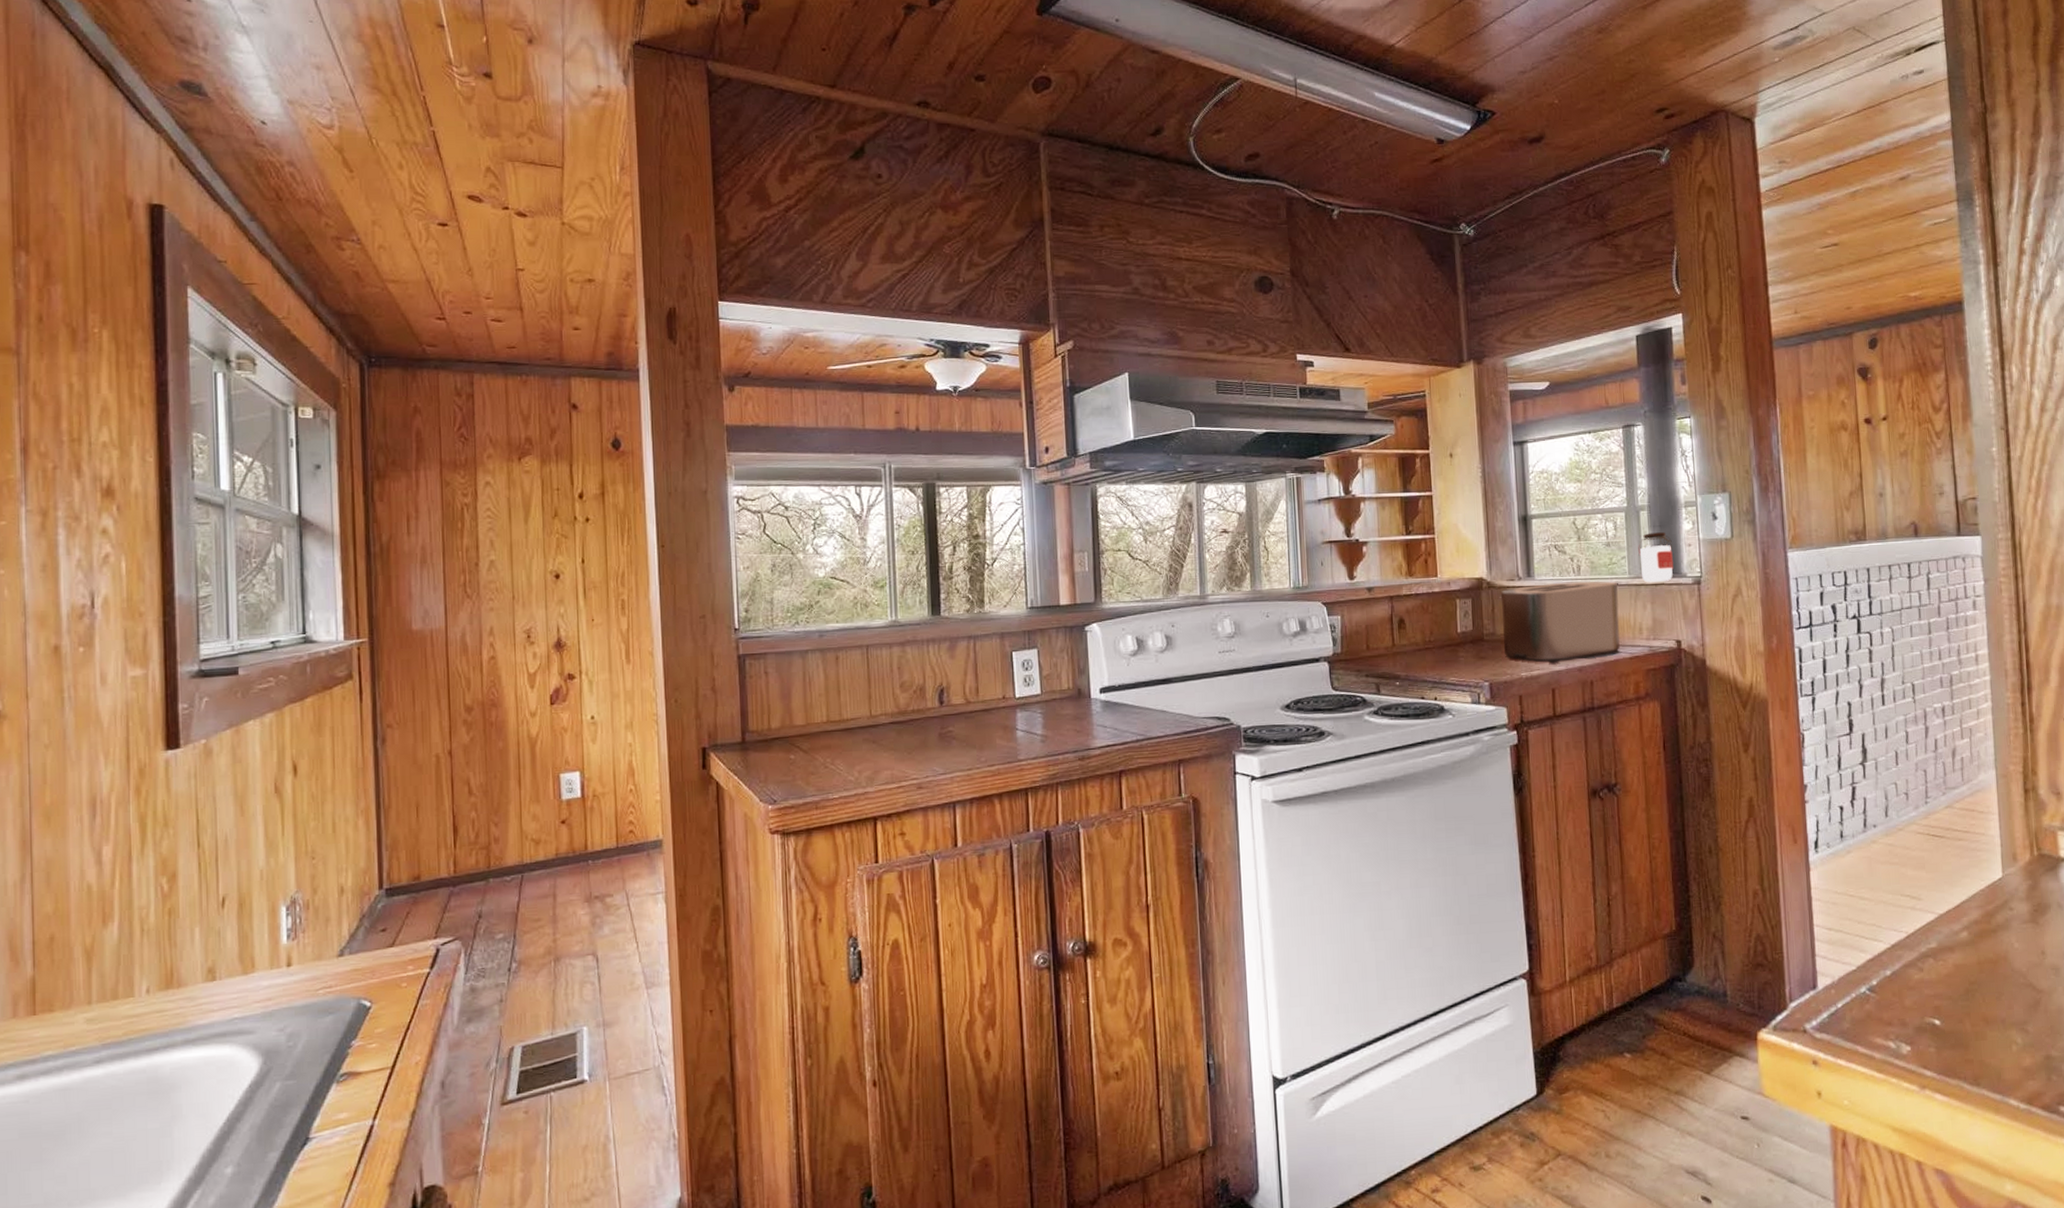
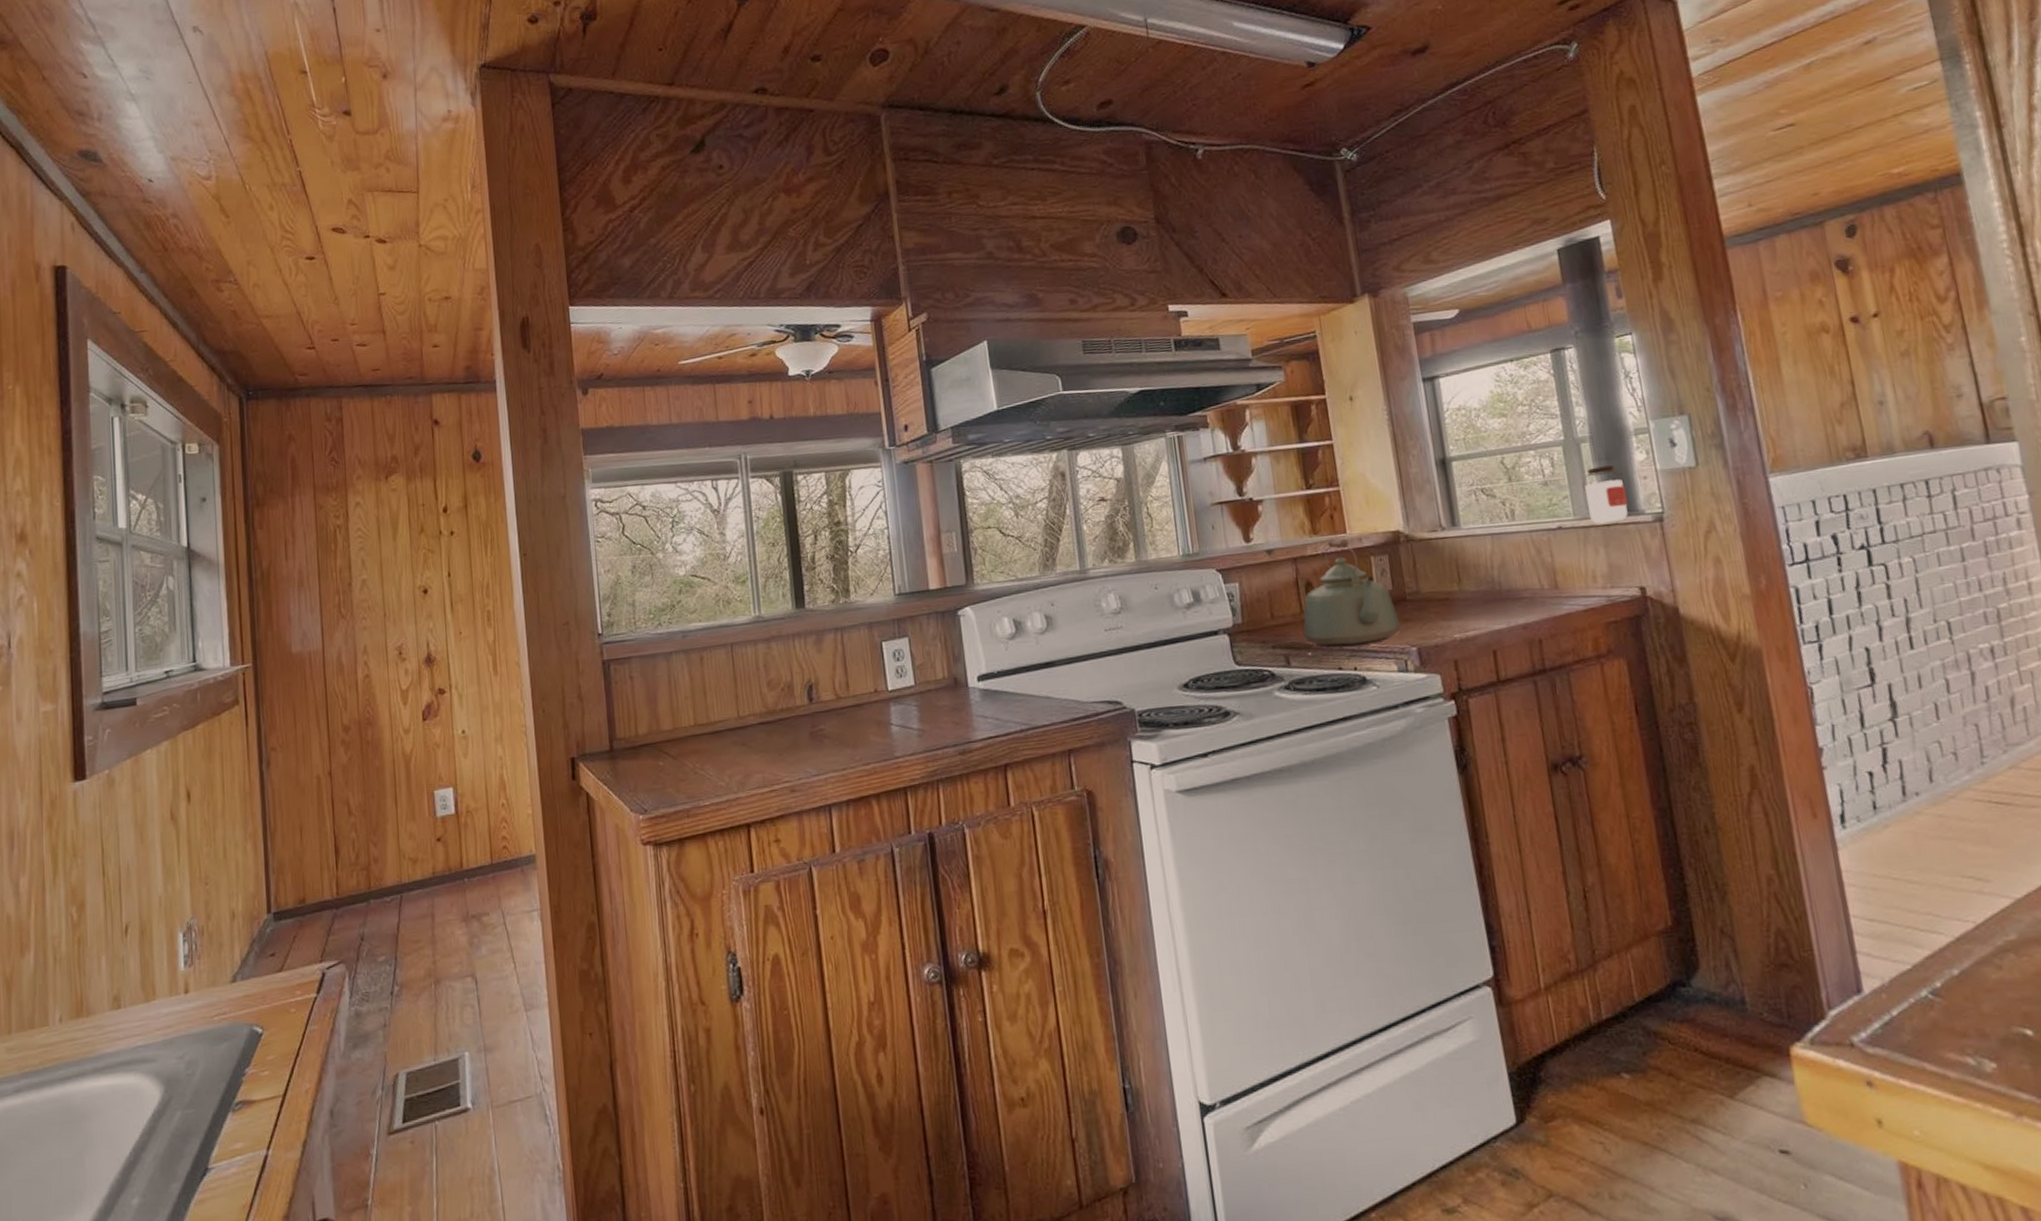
kettle: none [1394,581,1477,679] -> present [1303,538,1401,648]
toaster: present [1501,580,1620,664] -> none [1422,525,1572,622]

